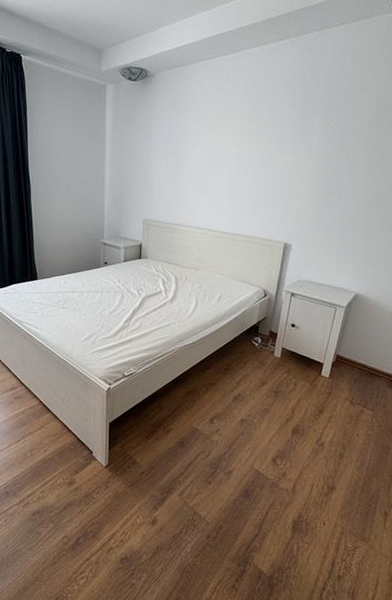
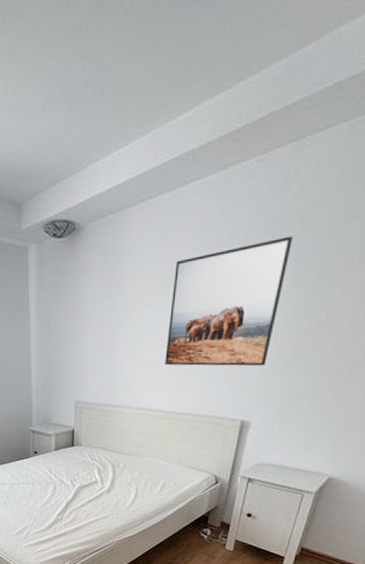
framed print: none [221,99,319,199] -> present [165,236,293,366]

